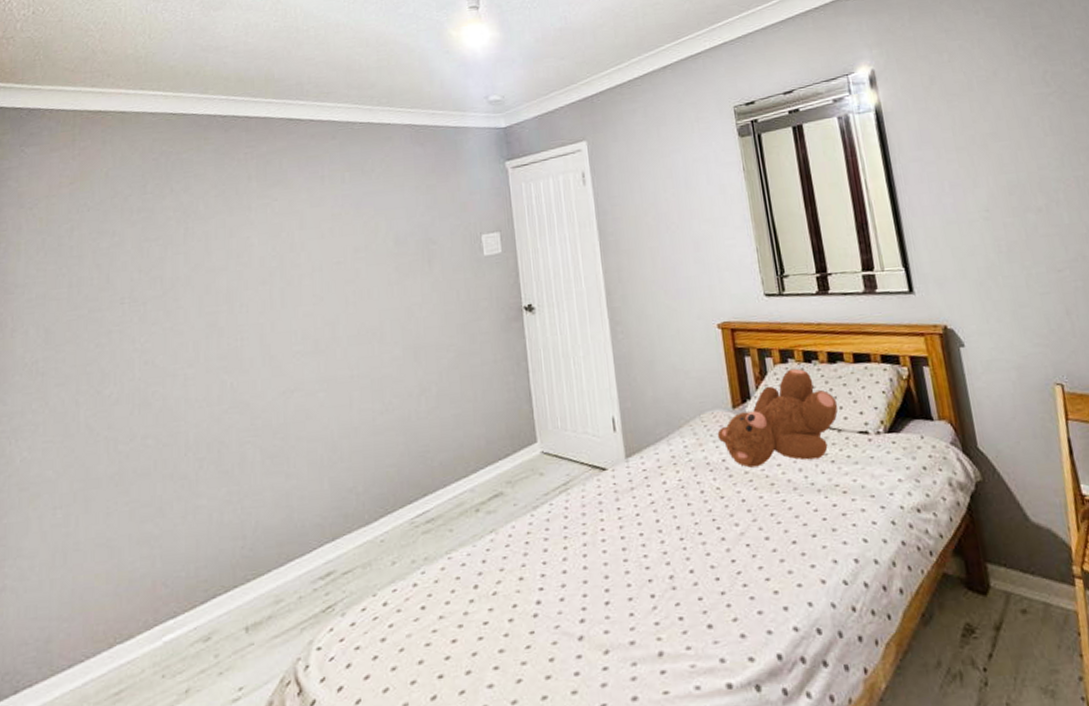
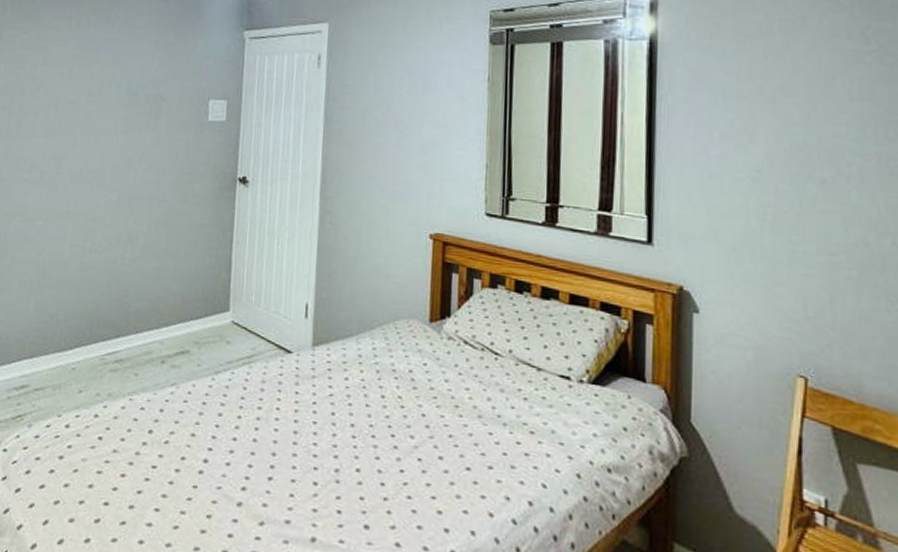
teddy bear: present [717,368,838,468] -> none [409,295,543,393]

